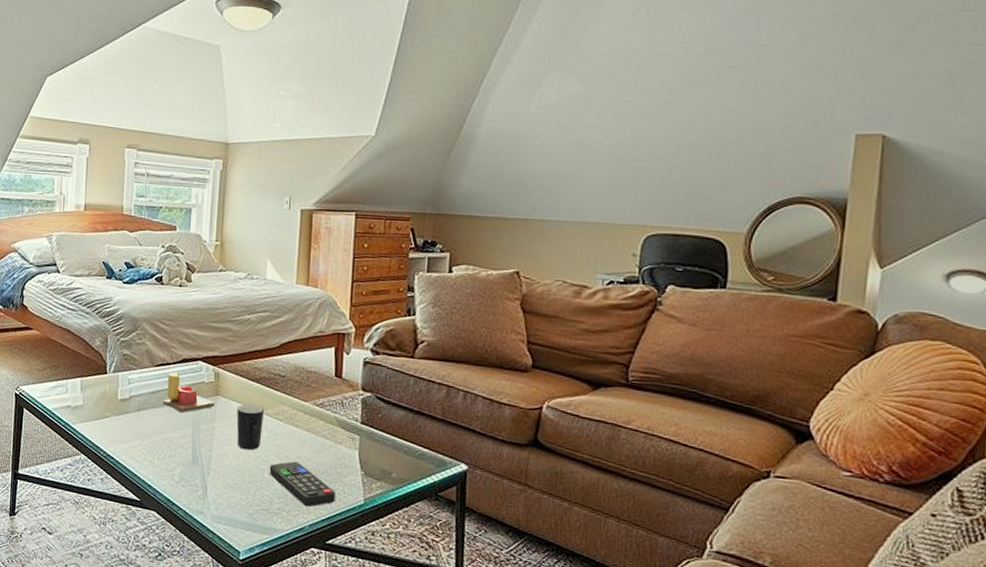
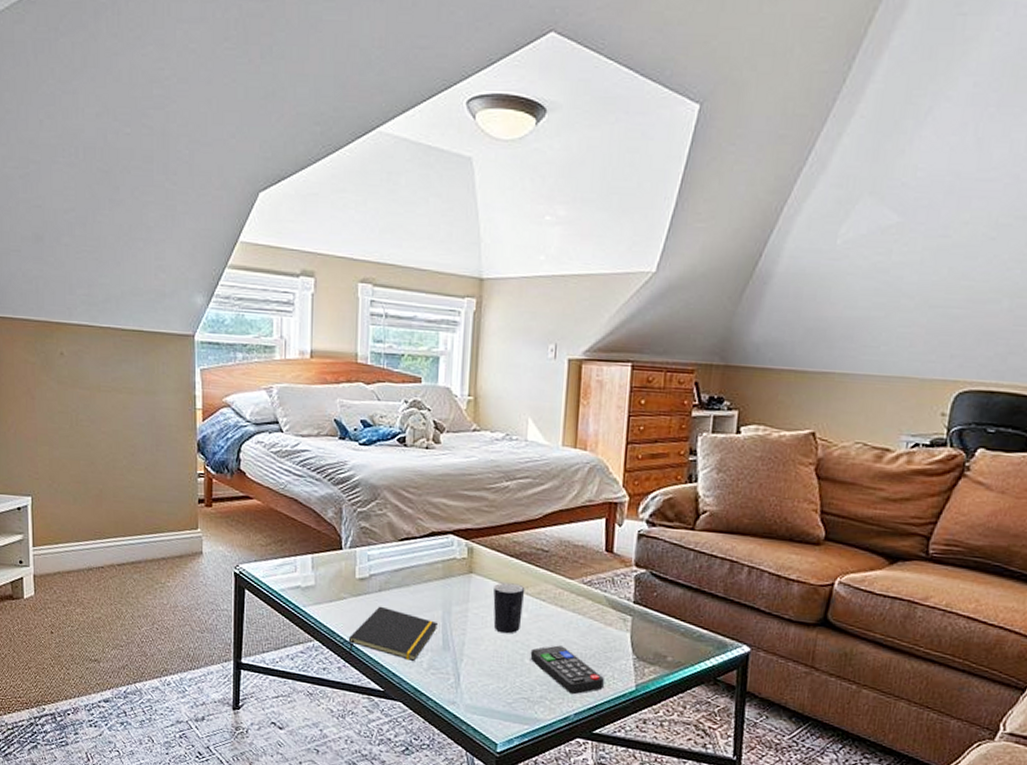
notepad: none [110,424,189,474] -> present [348,606,439,661]
candle: present [162,371,214,414] -> none [407,546,468,594]

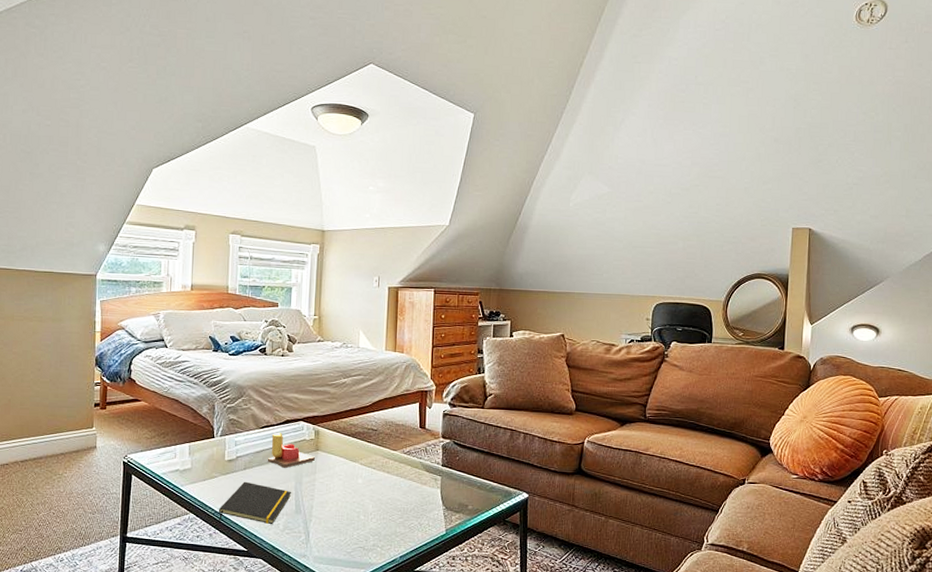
candle: none [407,546,468,594] -> present [267,432,315,469]
mug: present [493,582,525,634] -> none [335,456,360,497]
remote control: present [530,645,604,695] -> none [364,503,422,541]

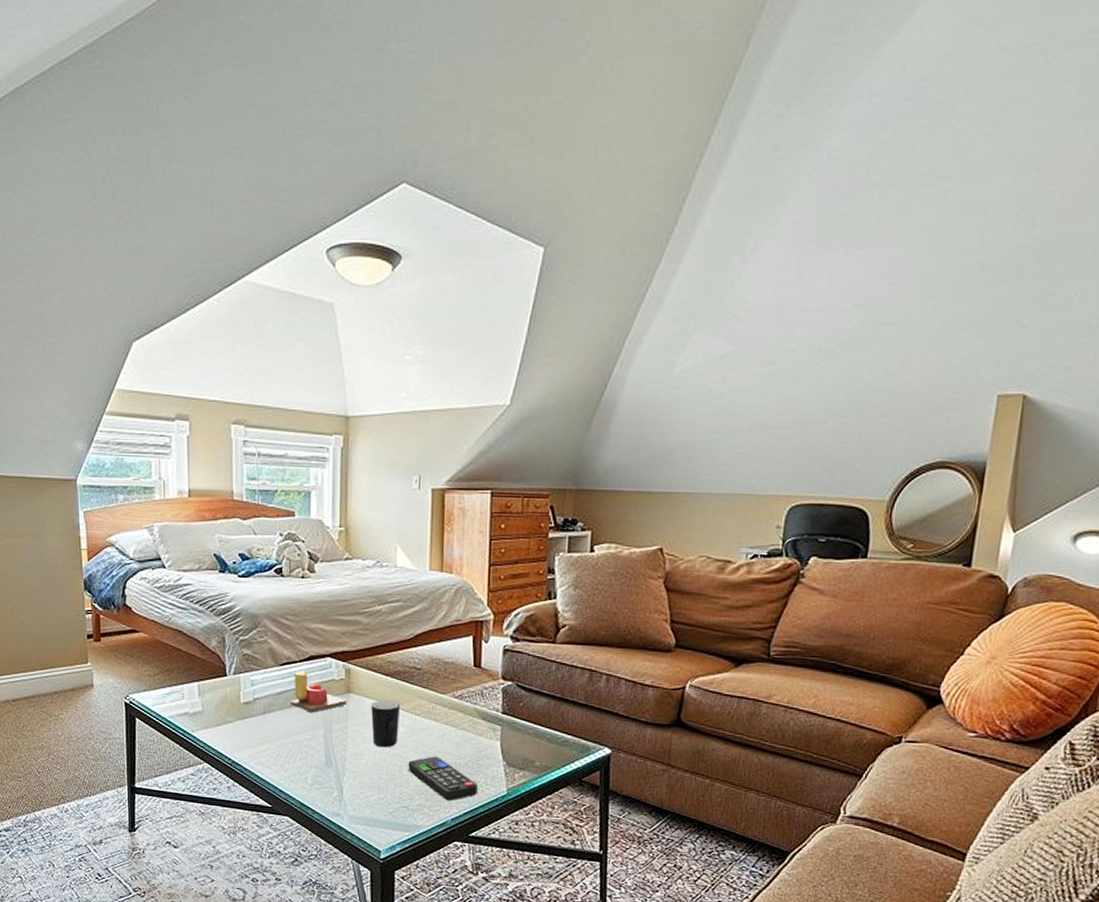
notepad: present [218,481,292,524] -> none [236,727,321,777]
mug: none [335,456,360,497] -> present [371,700,401,748]
remote control: none [364,503,422,541] -> present [408,756,478,801]

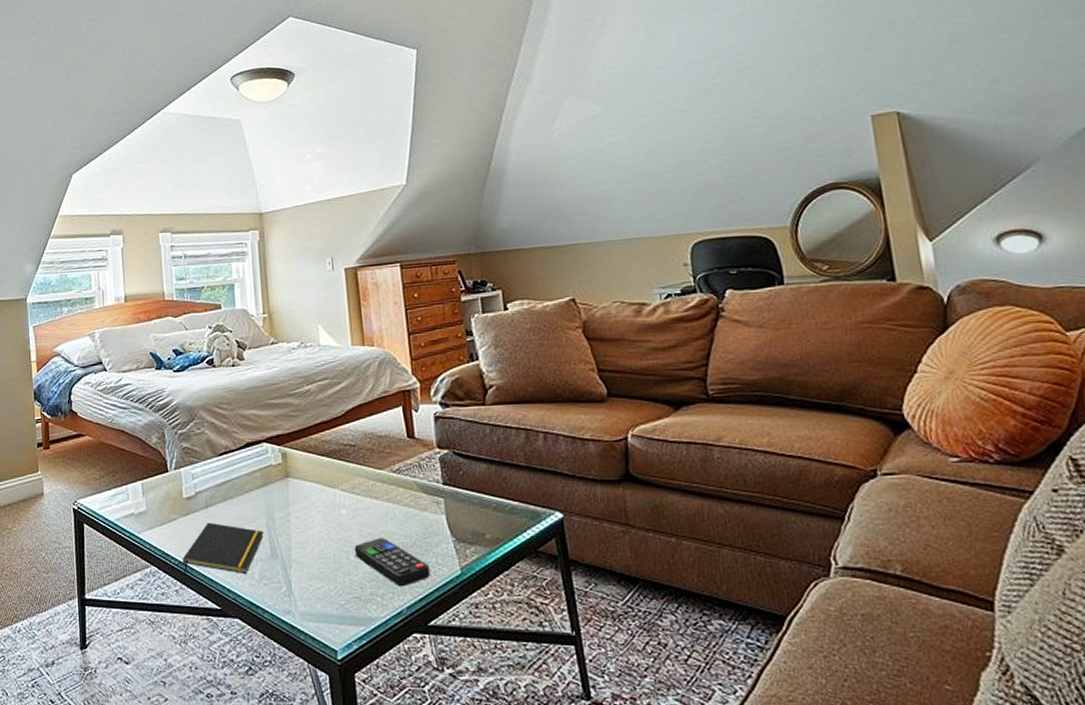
notepad: none [236,727,321,777] -> present [182,522,265,576]
candle: present [290,670,346,714] -> none [230,458,286,503]
mug: present [371,700,401,748] -> none [310,481,341,533]

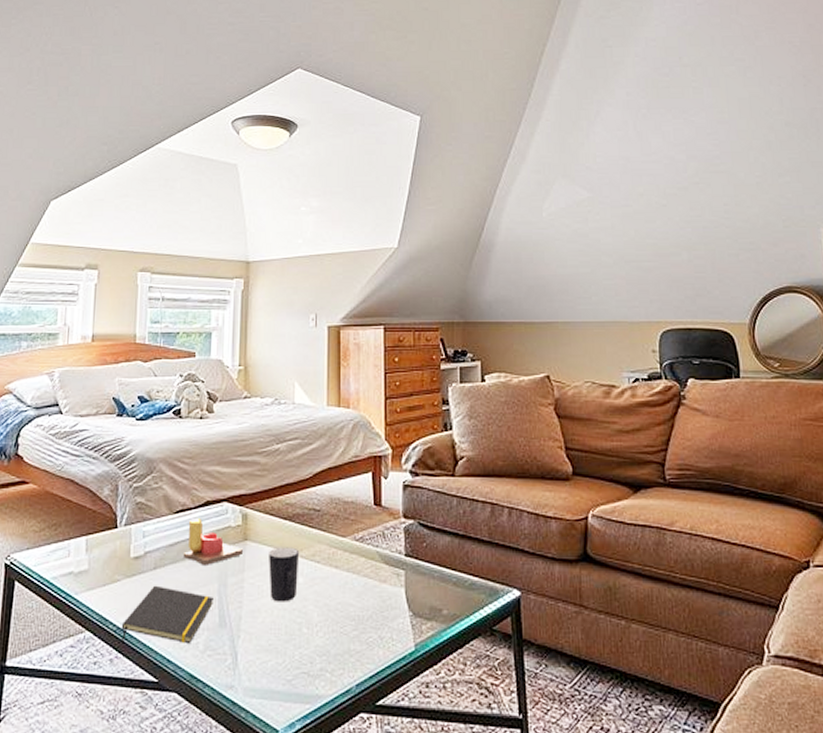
candle: none [230,458,286,503] -> present [183,517,243,567]
mug: none [310,481,341,533] -> present [269,547,300,602]
remote control: present [354,538,430,587] -> none [308,609,383,663]

